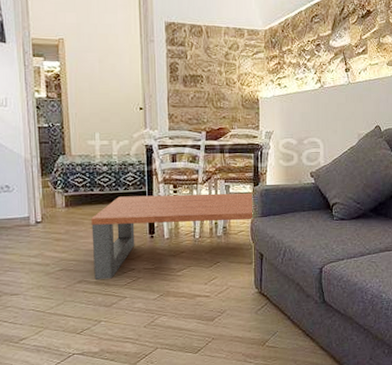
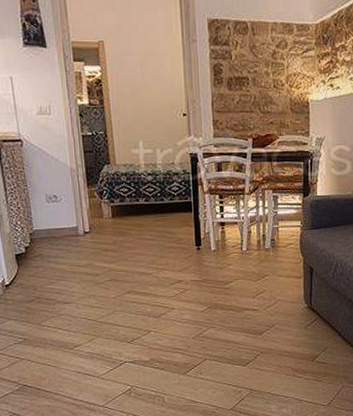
coffee table: present [91,192,255,280] -> none [138,203,304,291]

